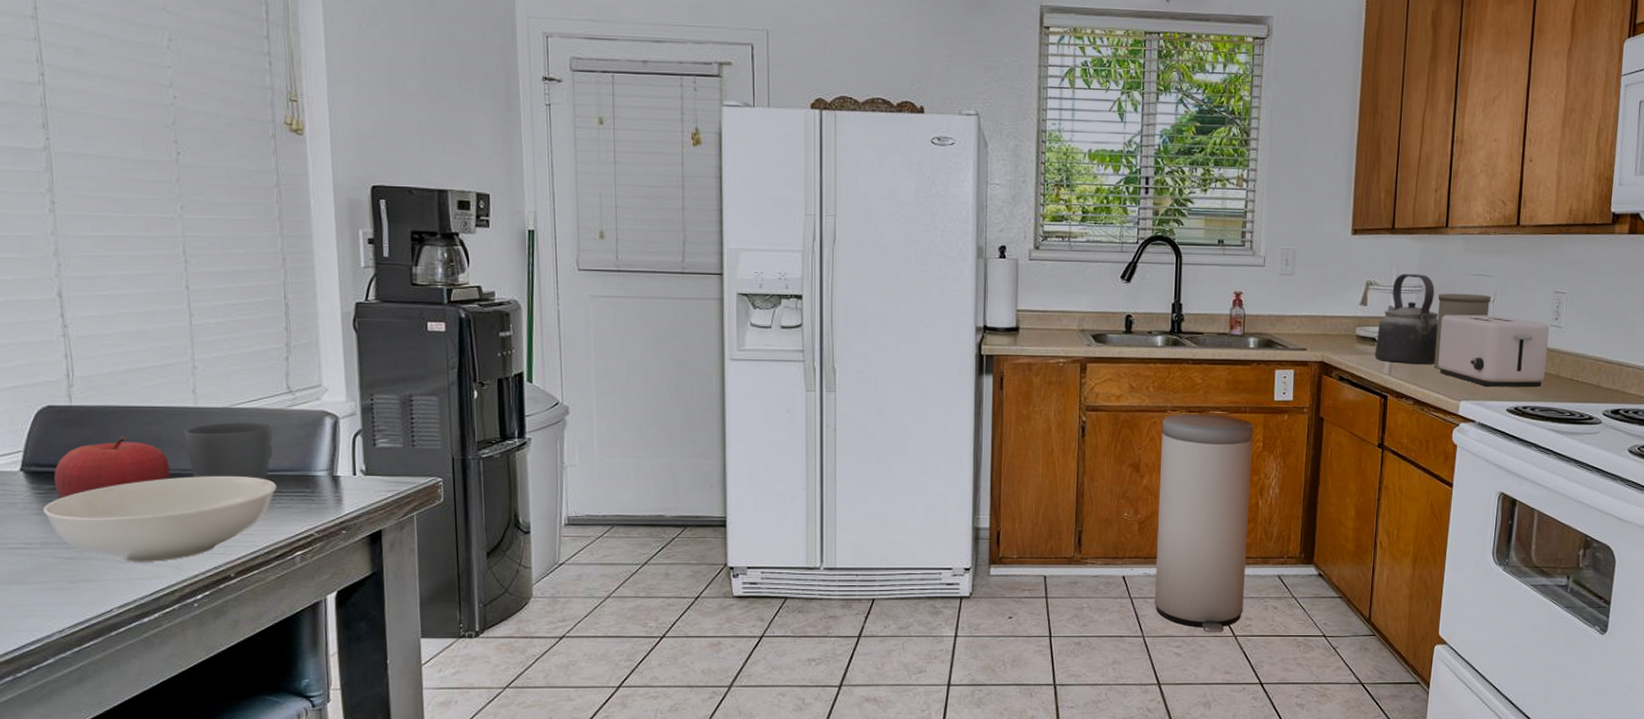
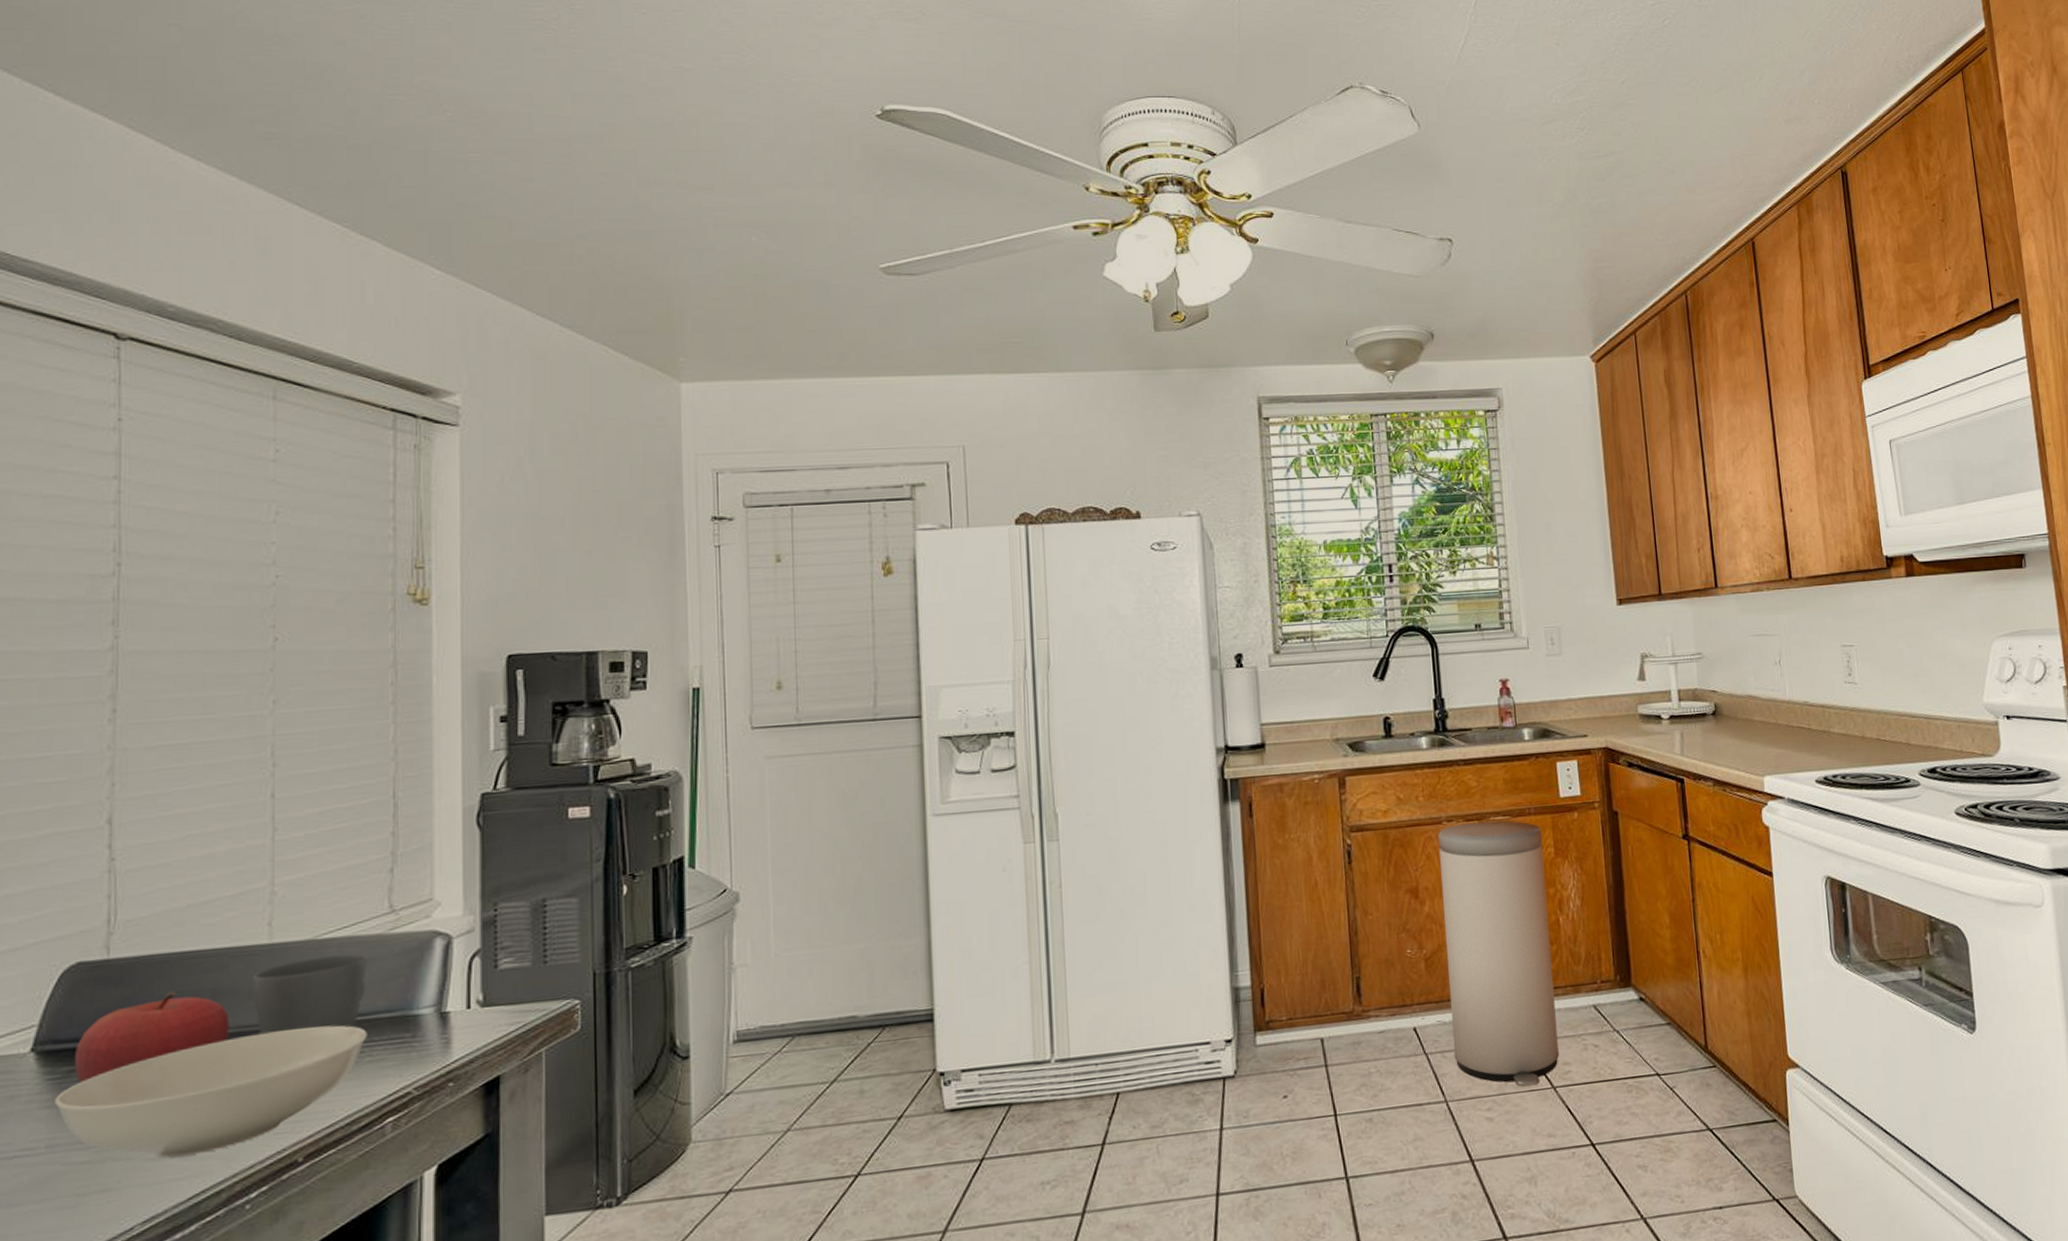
kettle: present [1374,274,1439,364] -> none [1661,640,1729,742]
canister: present [1433,293,1491,369] -> none [1719,656,1777,743]
toaster: present [1438,314,1549,388] -> none [1728,677,1850,757]

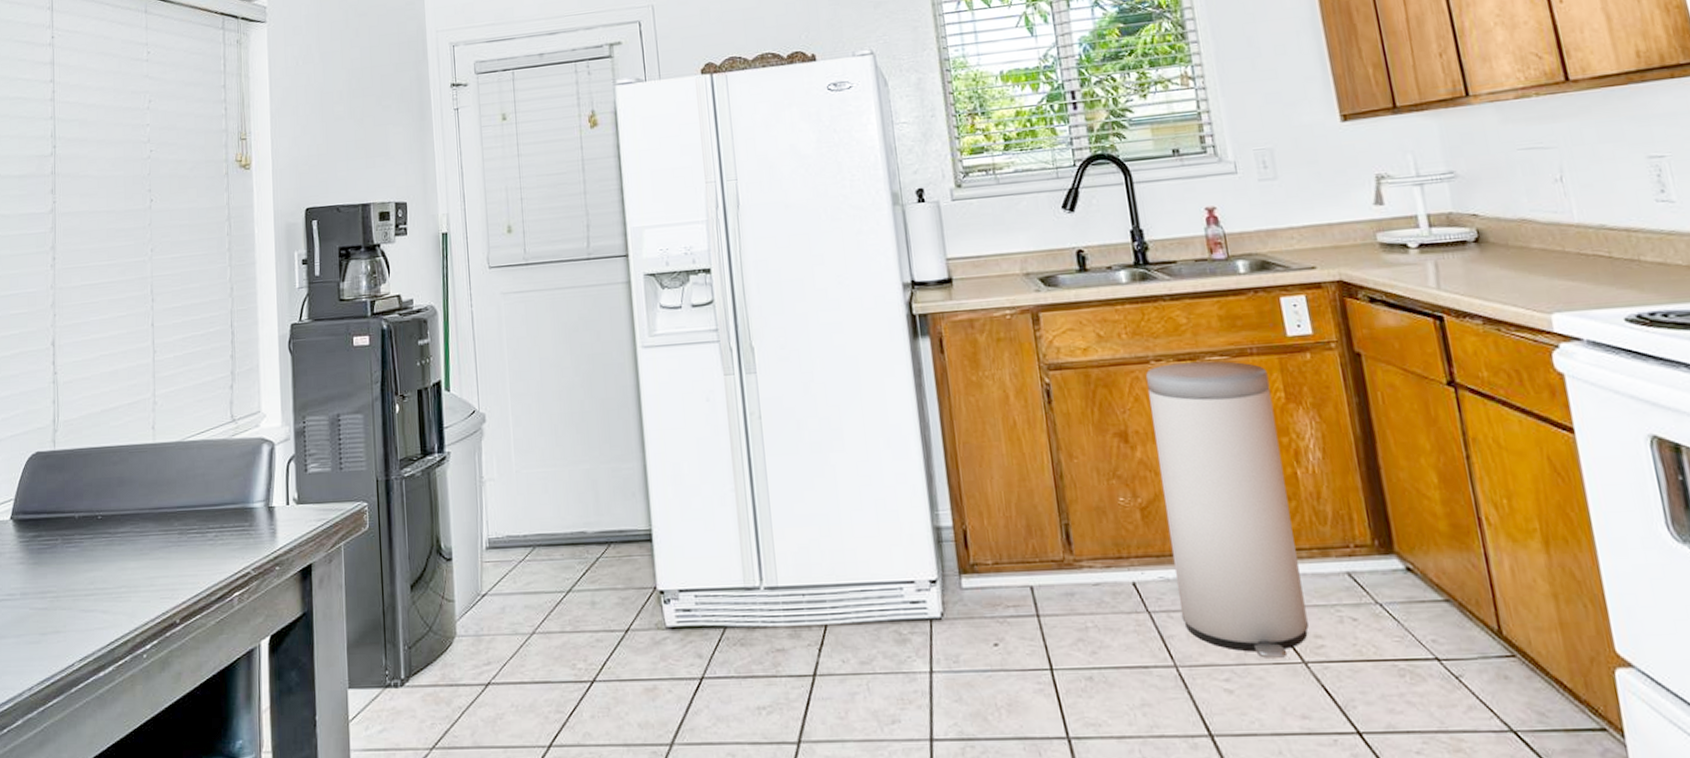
bowl: present [53,1025,367,1158] -> none [24,512,219,610]
fruit: present [73,991,230,1083] -> none [35,478,130,546]
cup: present [252,953,369,1035] -> none [143,454,219,517]

